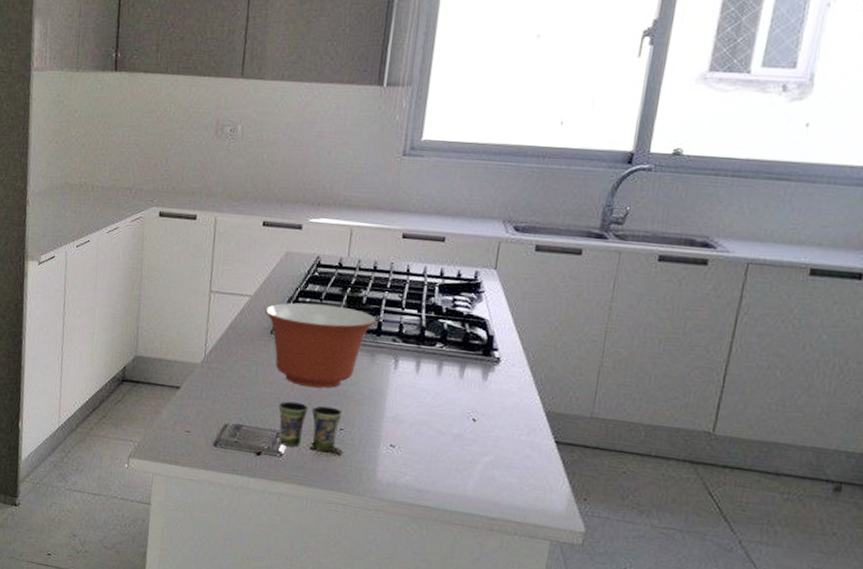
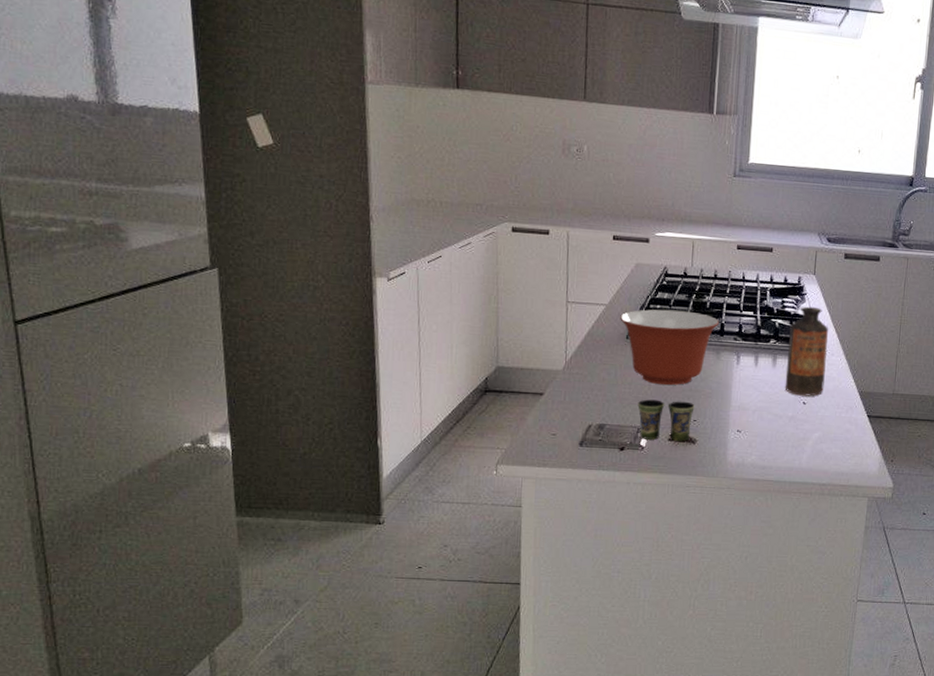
bottle: none [450,306,511,413] -> present [785,306,829,396]

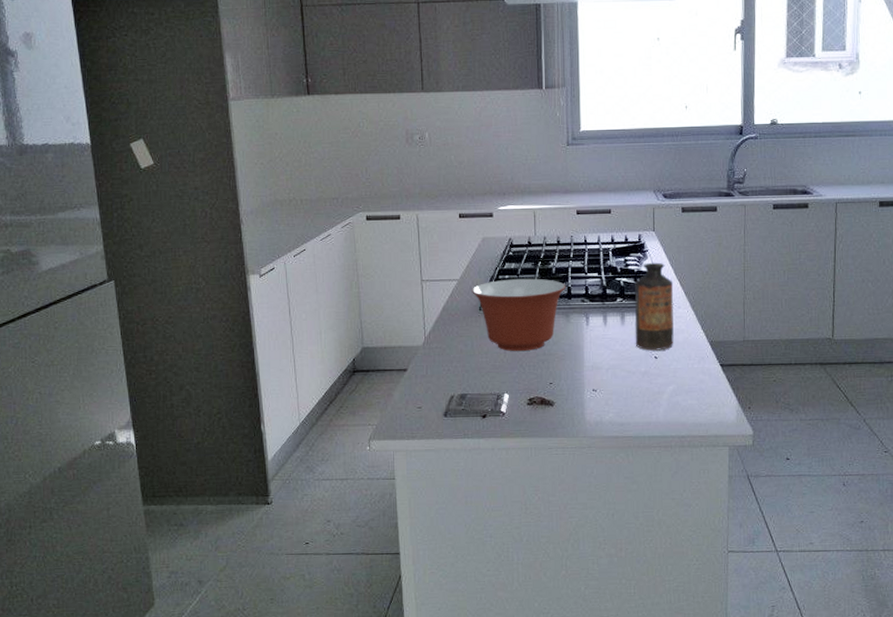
cup: present [638,399,695,441] -> none [495,365,550,405]

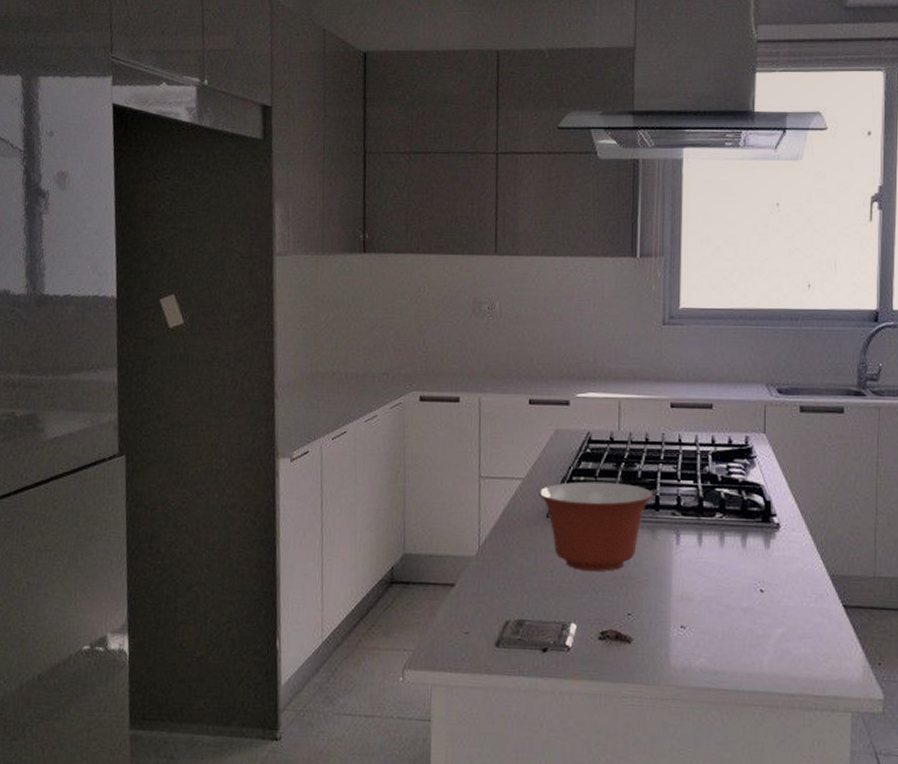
bottle: present [635,262,674,351] -> none [736,471,787,582]

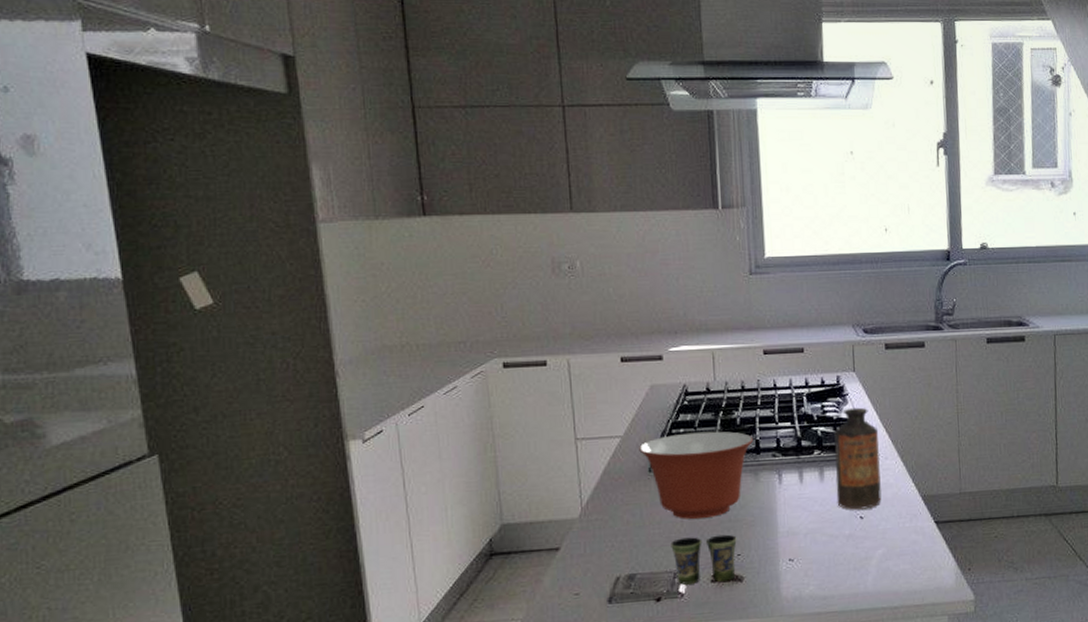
cup: none [561,589,628,640] -> present [670,534,737,585]
bottle: none [736,471,787,582] -> present [834,407,882,510]

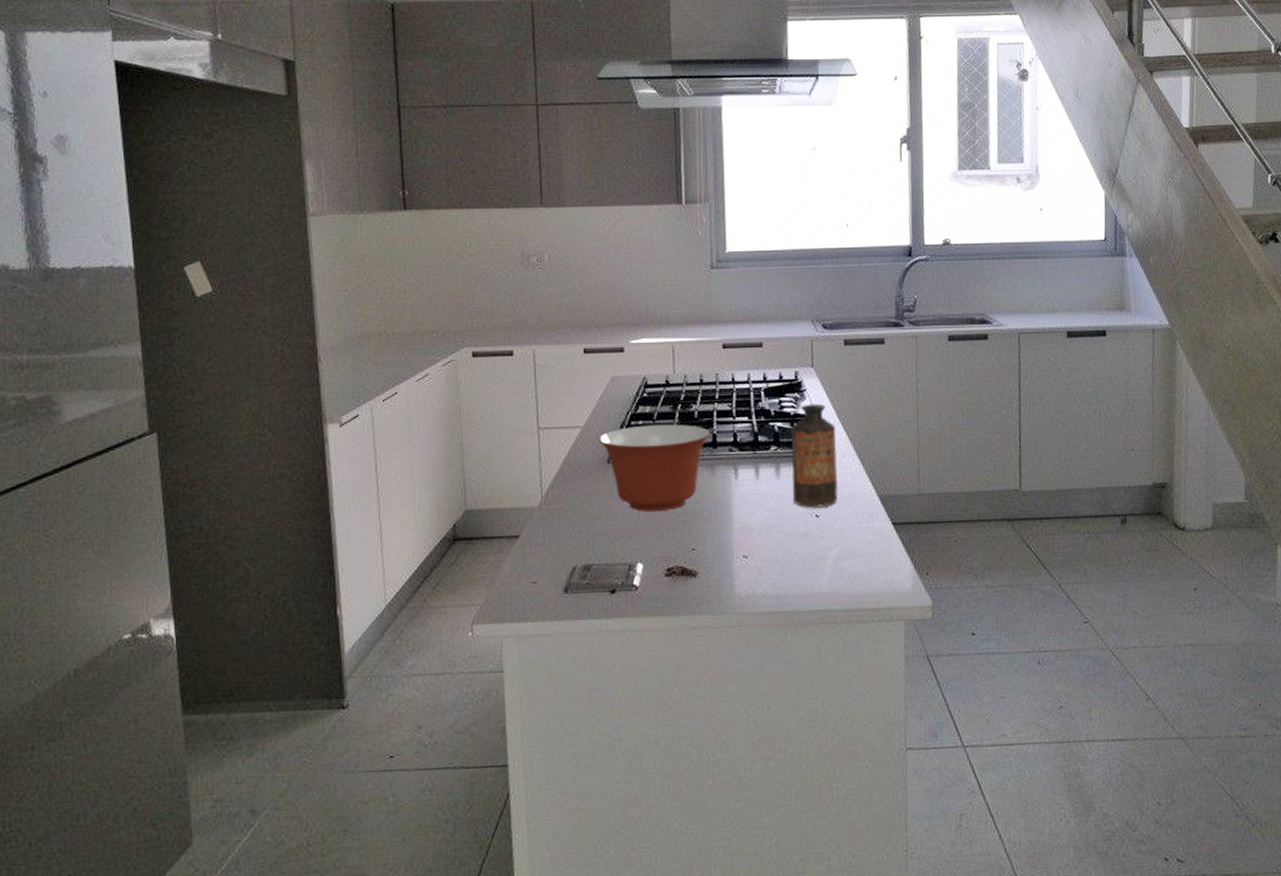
cup: present [670,534,737,585] -> none [626,528,692,578]

